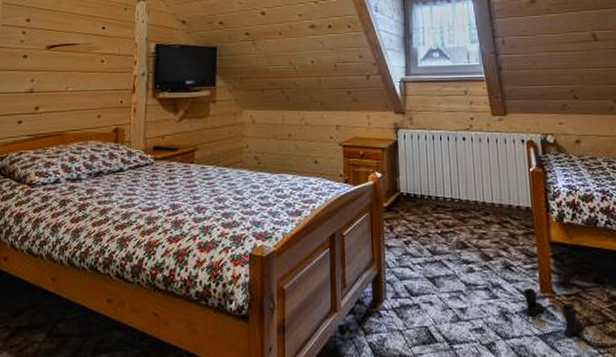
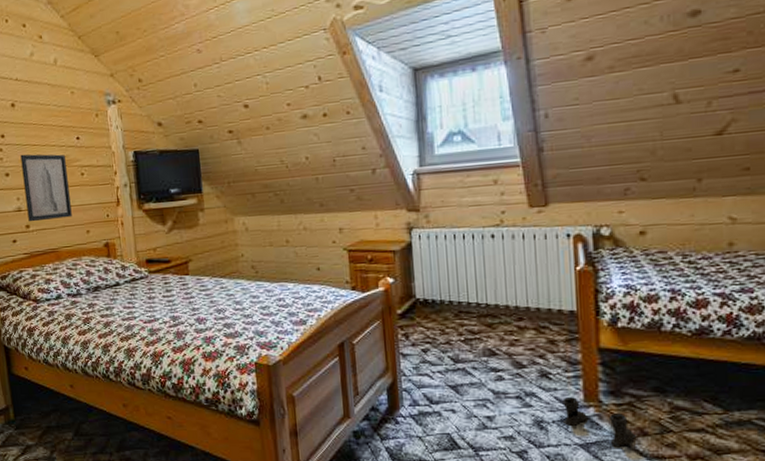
wall art: none [39,38,88,104] -> present [20,154,72,222]

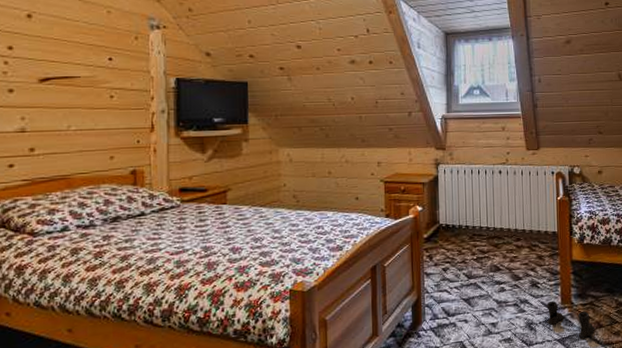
wall art: present [20,154,72,222] -> none [32,70,93,145]

